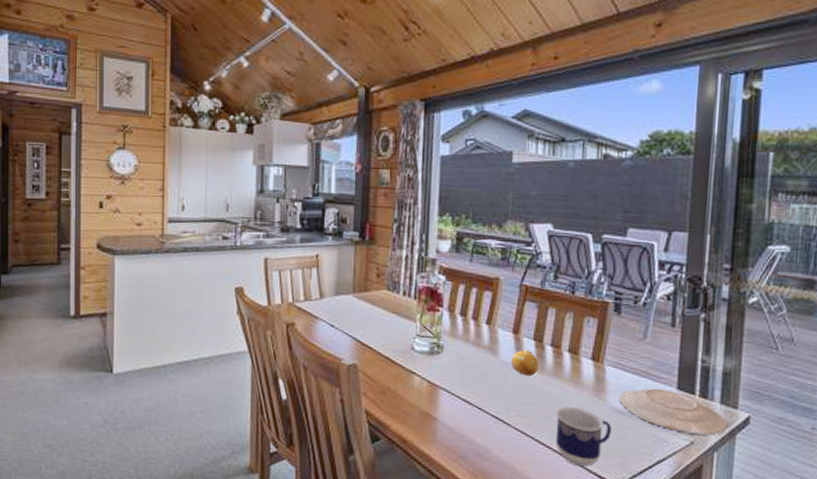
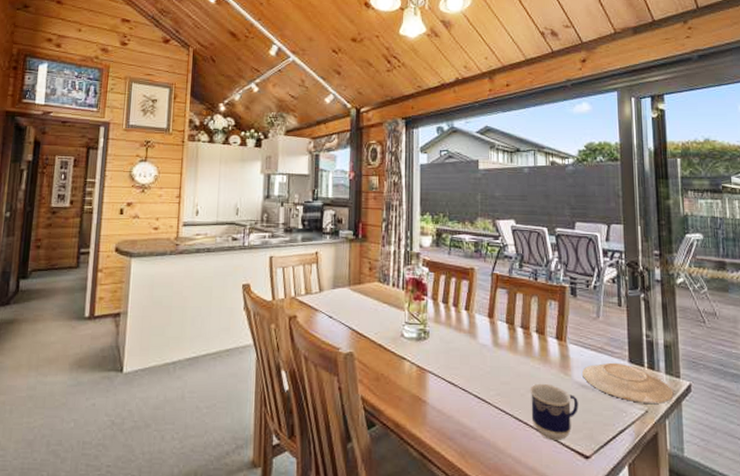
fruit: present [511,349,539,377] -> none [488,332,512,357]

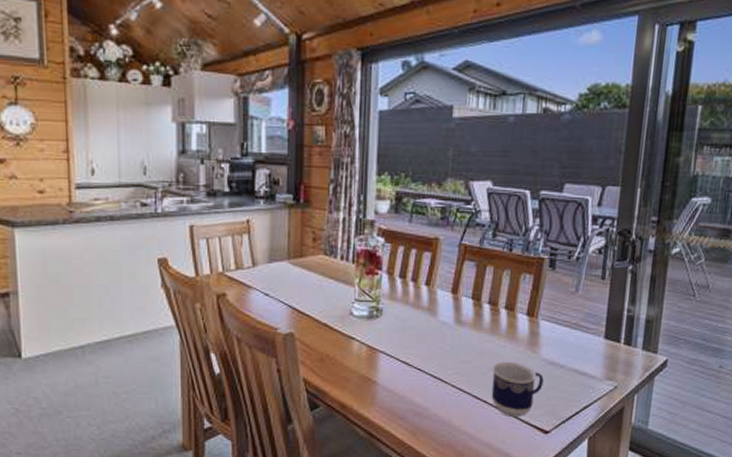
plate: present [582,362,674,404] -> none [552,339,648,379]

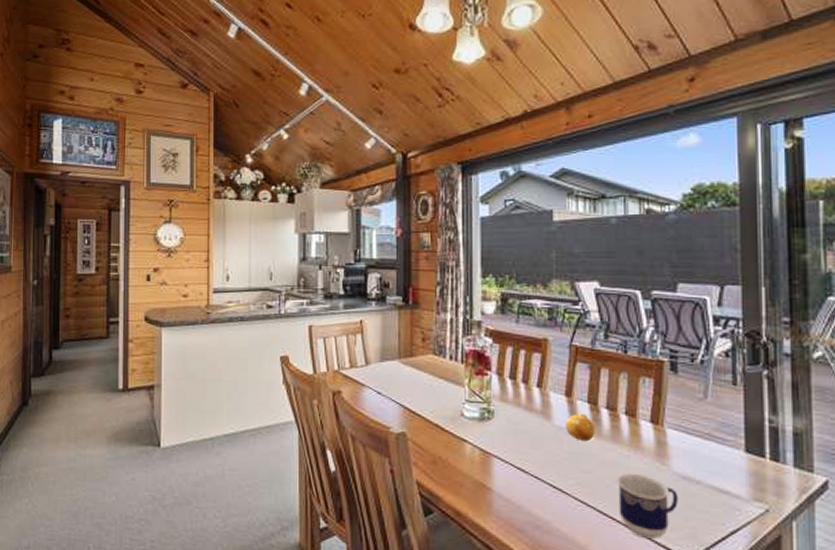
fruit: none [450,309,477,335] -> present [566,413,596,442]

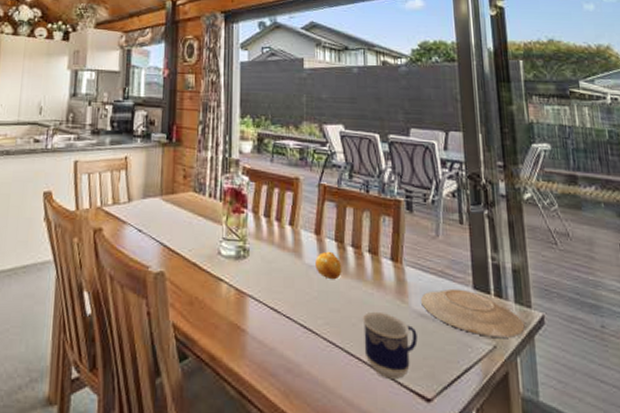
plate: none [684,451,804,502] -> present [421,288,525,338]

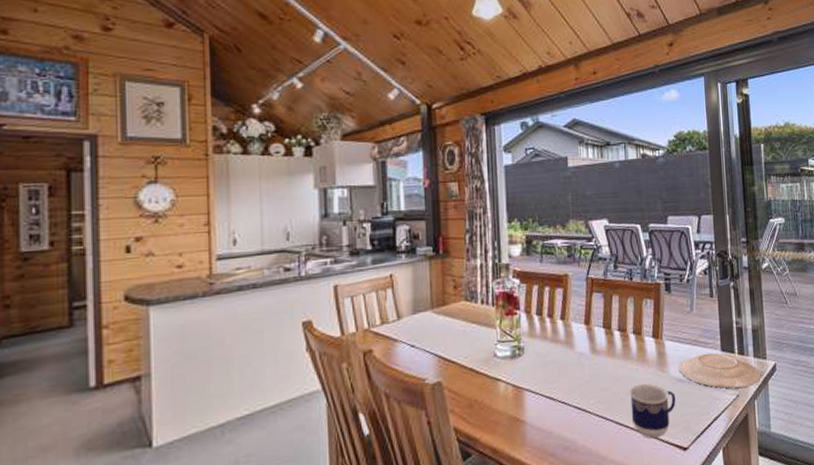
fruit: present [315,251,342,280] -> none [586,338,611,363]

